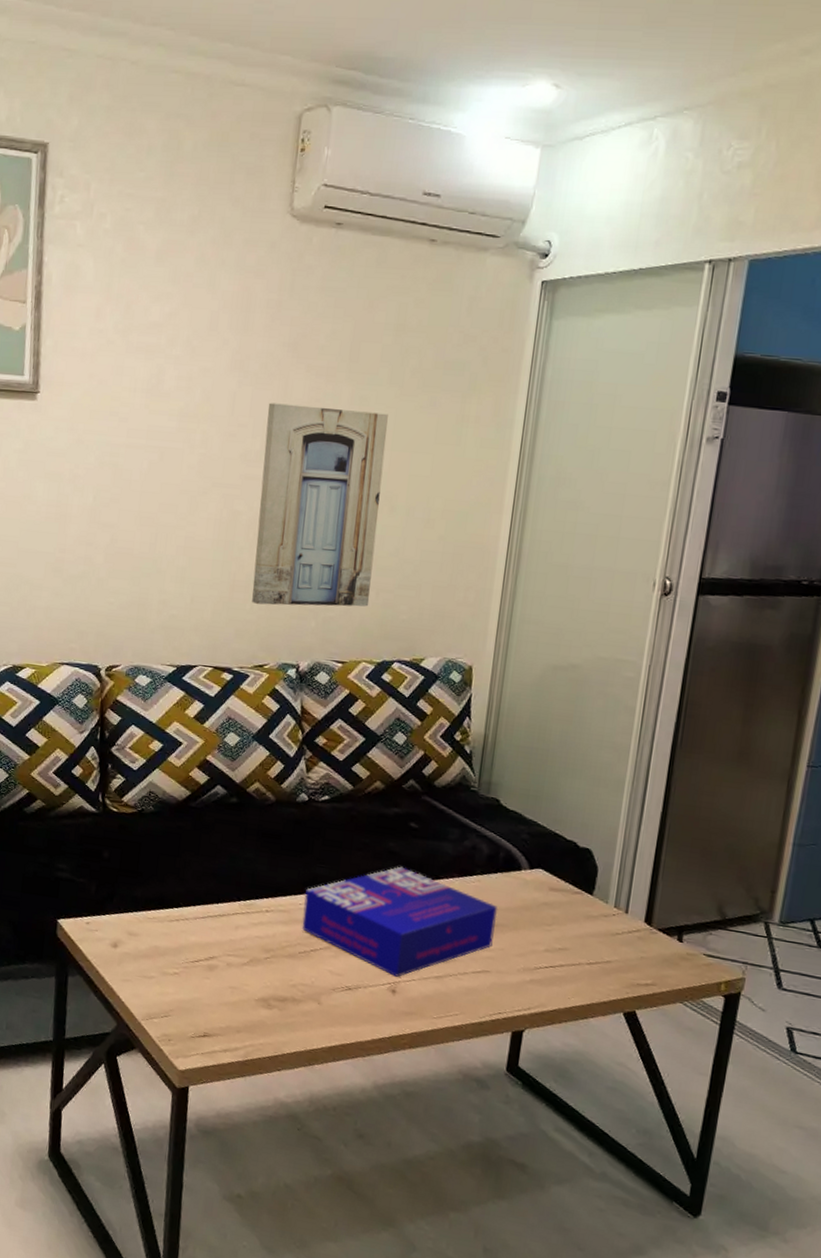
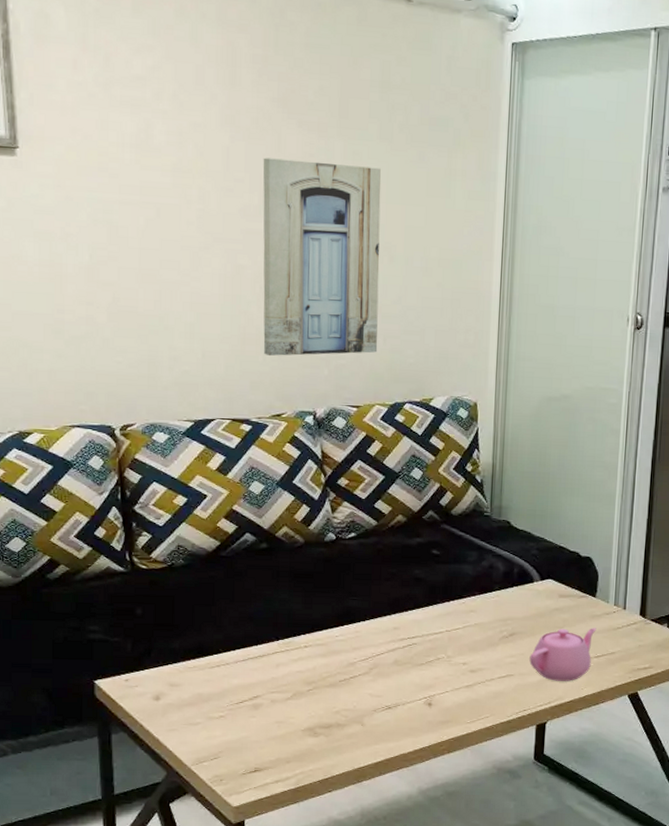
board game: present [301,866,498,977] -> none [340,591,516,691]
teapot: none [509,926,591,988] -> present [529,628,597,681]

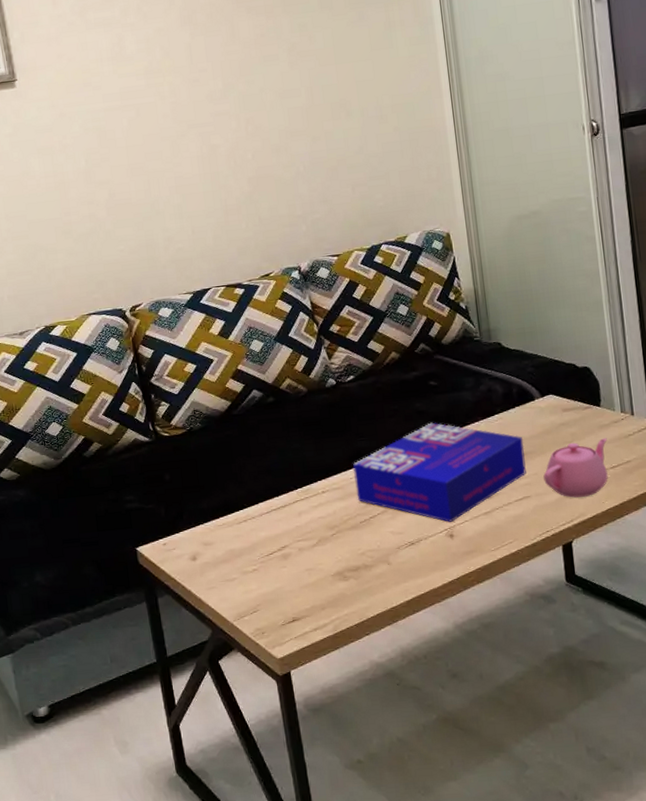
wall art: present [263,157,382,357] -> none [221,34,348,223]
board game: none [340,591,516,691] -> present [352,422,526,522]

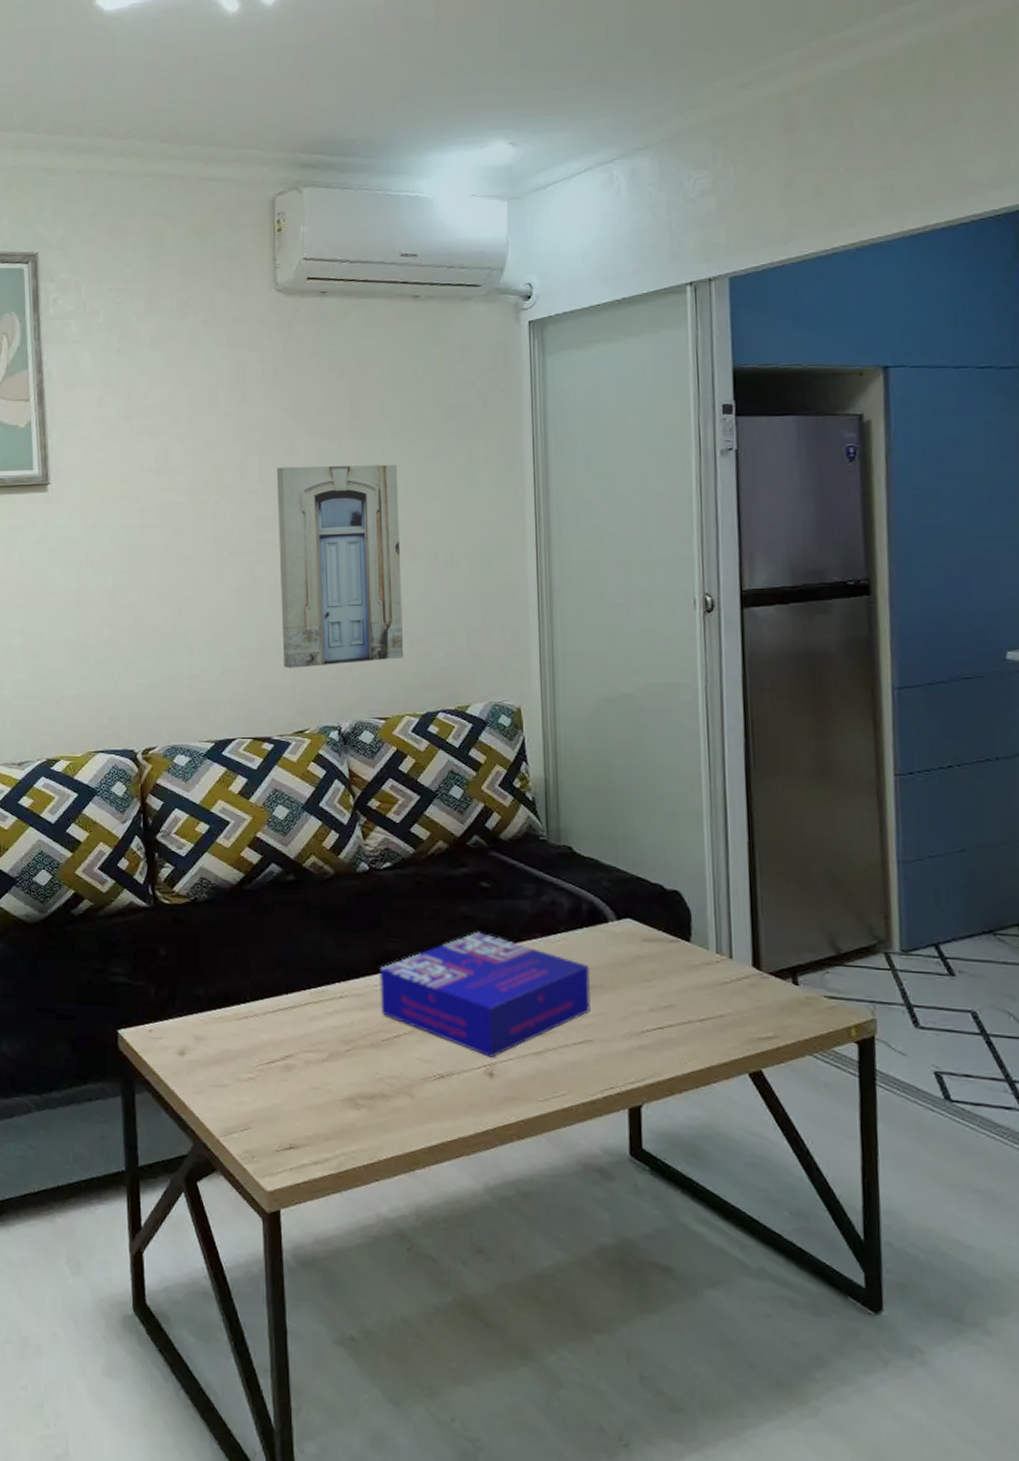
wall art: none [221,34,348,223] -> present [276,464,404,669]
teapot: present [543,438,608,498] -> none [611,981,696,1052]

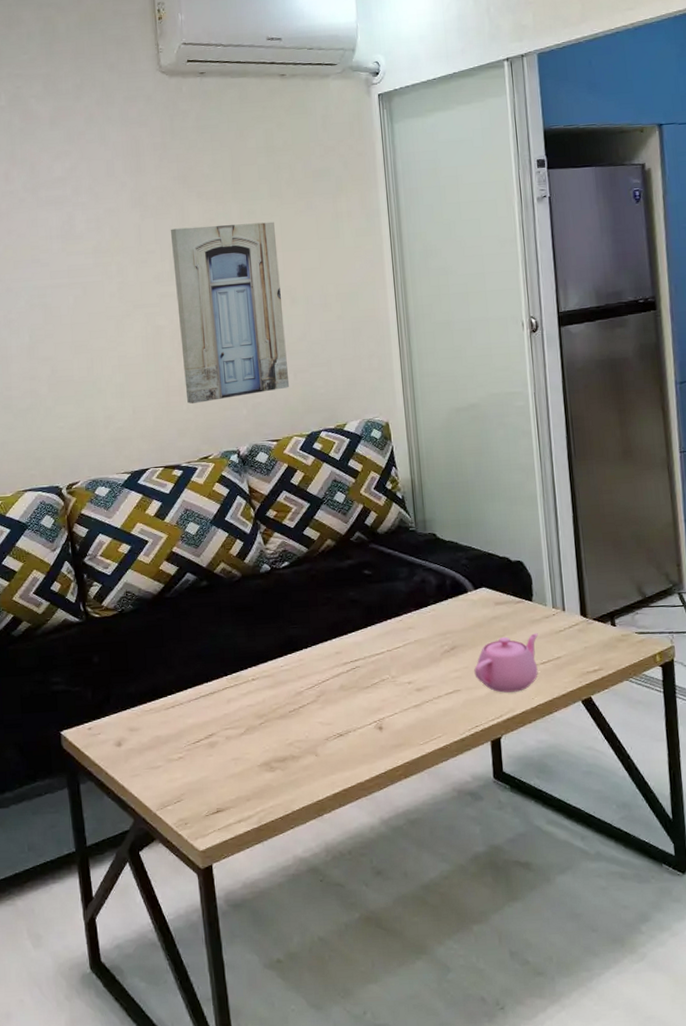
board game: present [379,931,591,1057] -> none [283,612,457,714]
teapot: none [611,981,696,1052] -> present [474,633,538,693]

